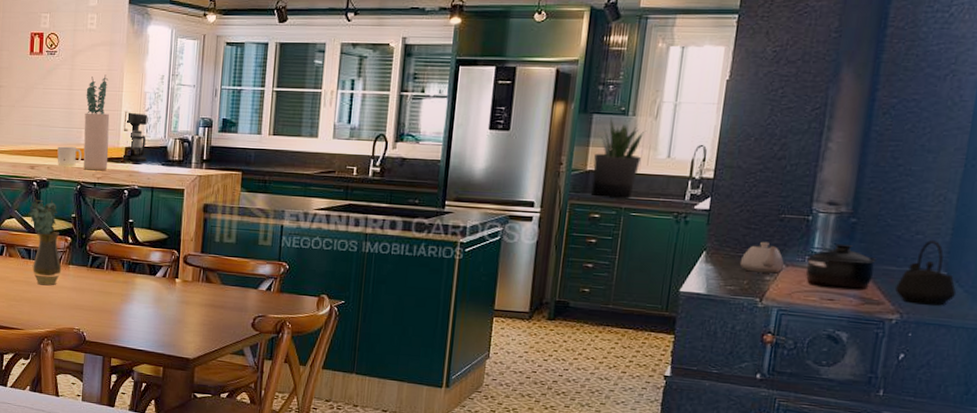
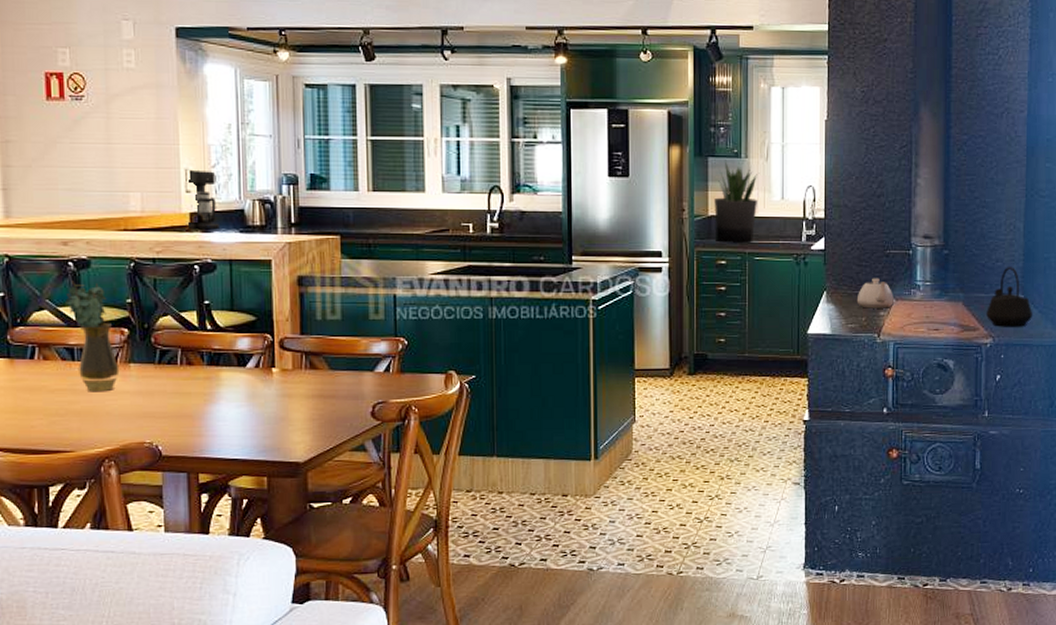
mug: present [57,146,82,167] -> none [98,215,133,240]
vase: present [83,75,110,171] -> none [130,124,169,243]
saucepan: present [805,243,877,291] -> none [911,275,968,320]

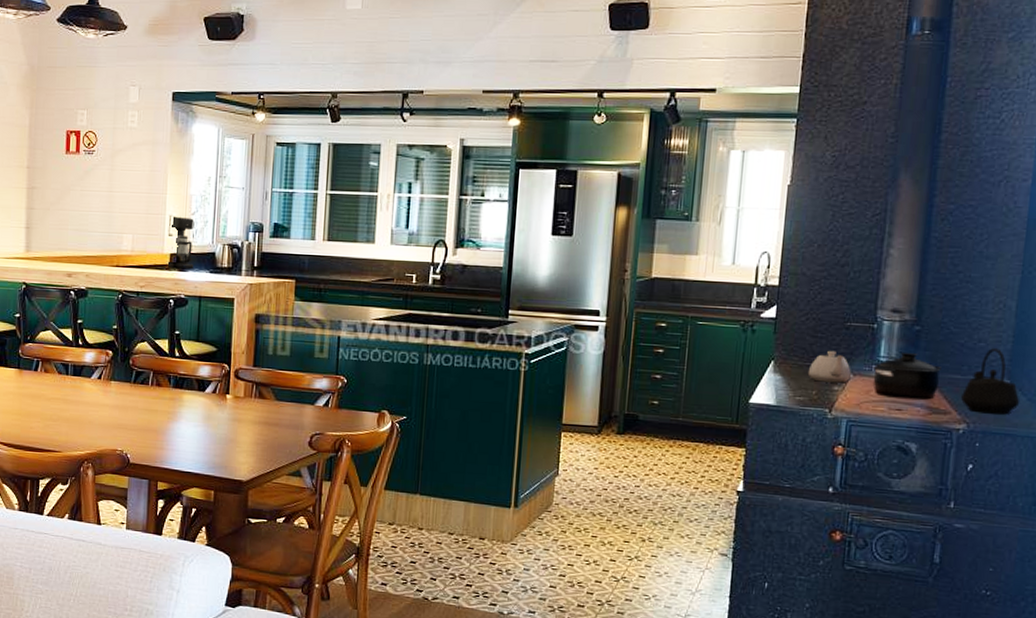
vase: present [65,280,120,392] -> none [65,307,103,404]
planter: present [714,160,757,244] -> none [657,222,708,308]
saucepan: none [911,275,968,320] -> present [872,352,941,401]

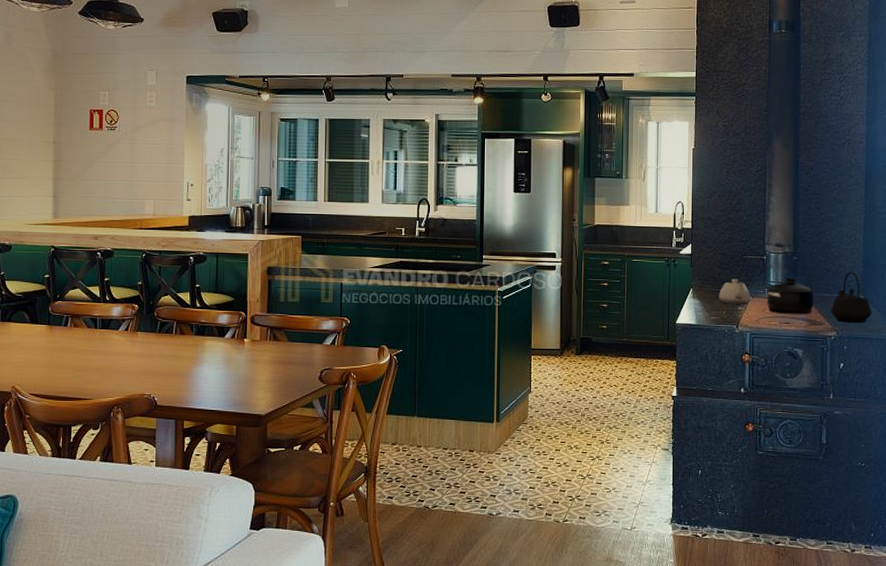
coffee maker: present [168,216,194,270] -> none [187,183,210,230]

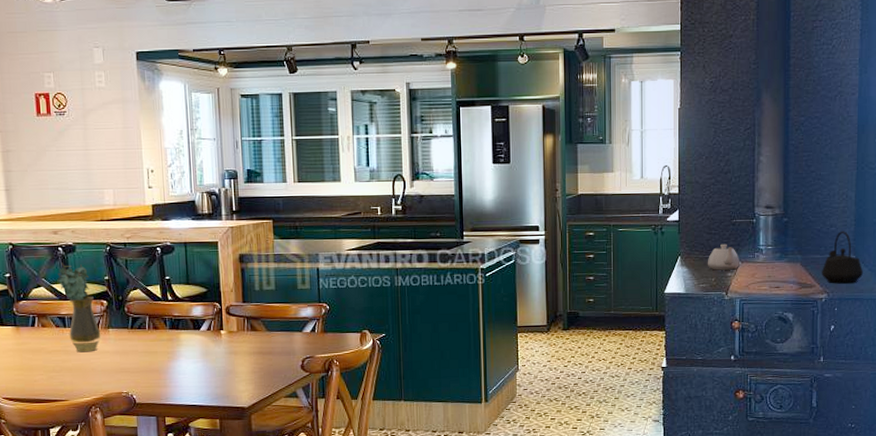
vase: none [93,266,130,354] -> present [57,262,101,353]
saucepan: present [765,277,815,315] -> none [755,240,805,279]

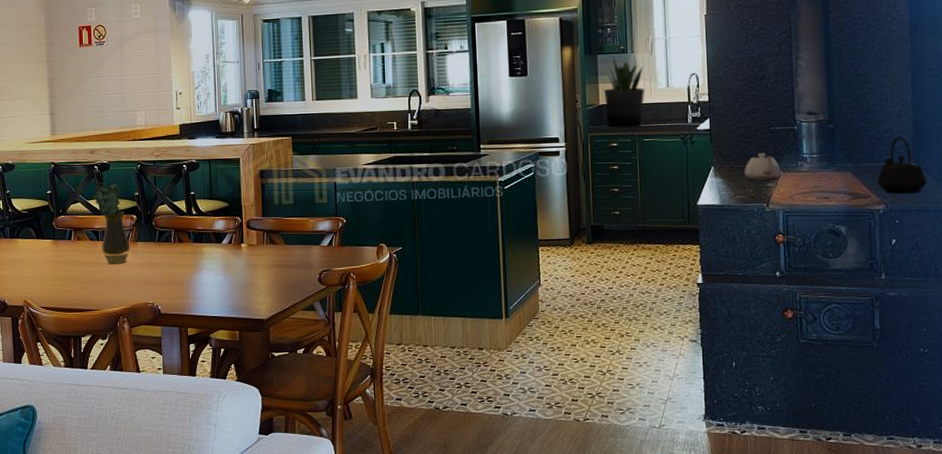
planter: none [583,146,620,218] -> present [604,56,644,129]

